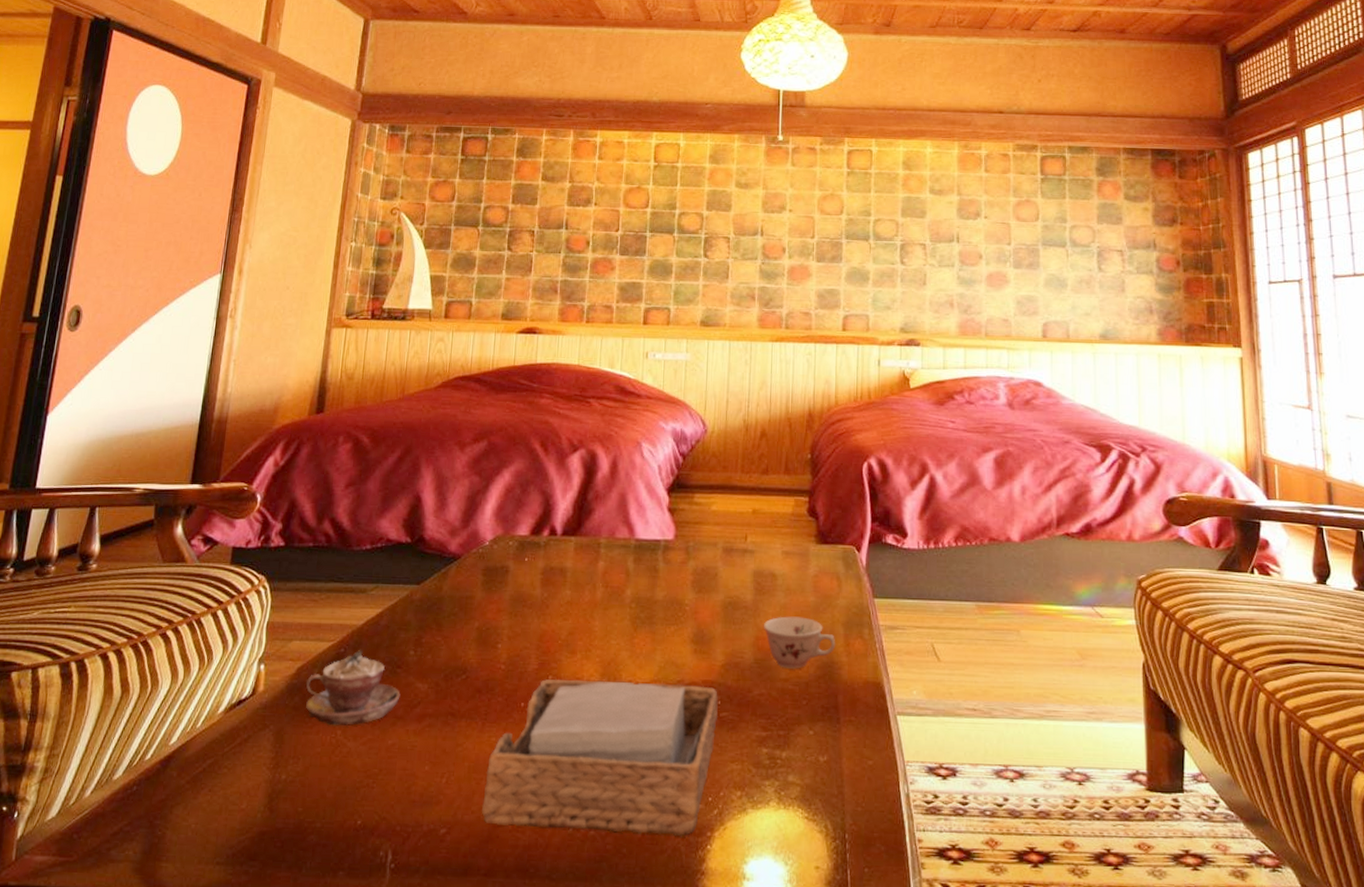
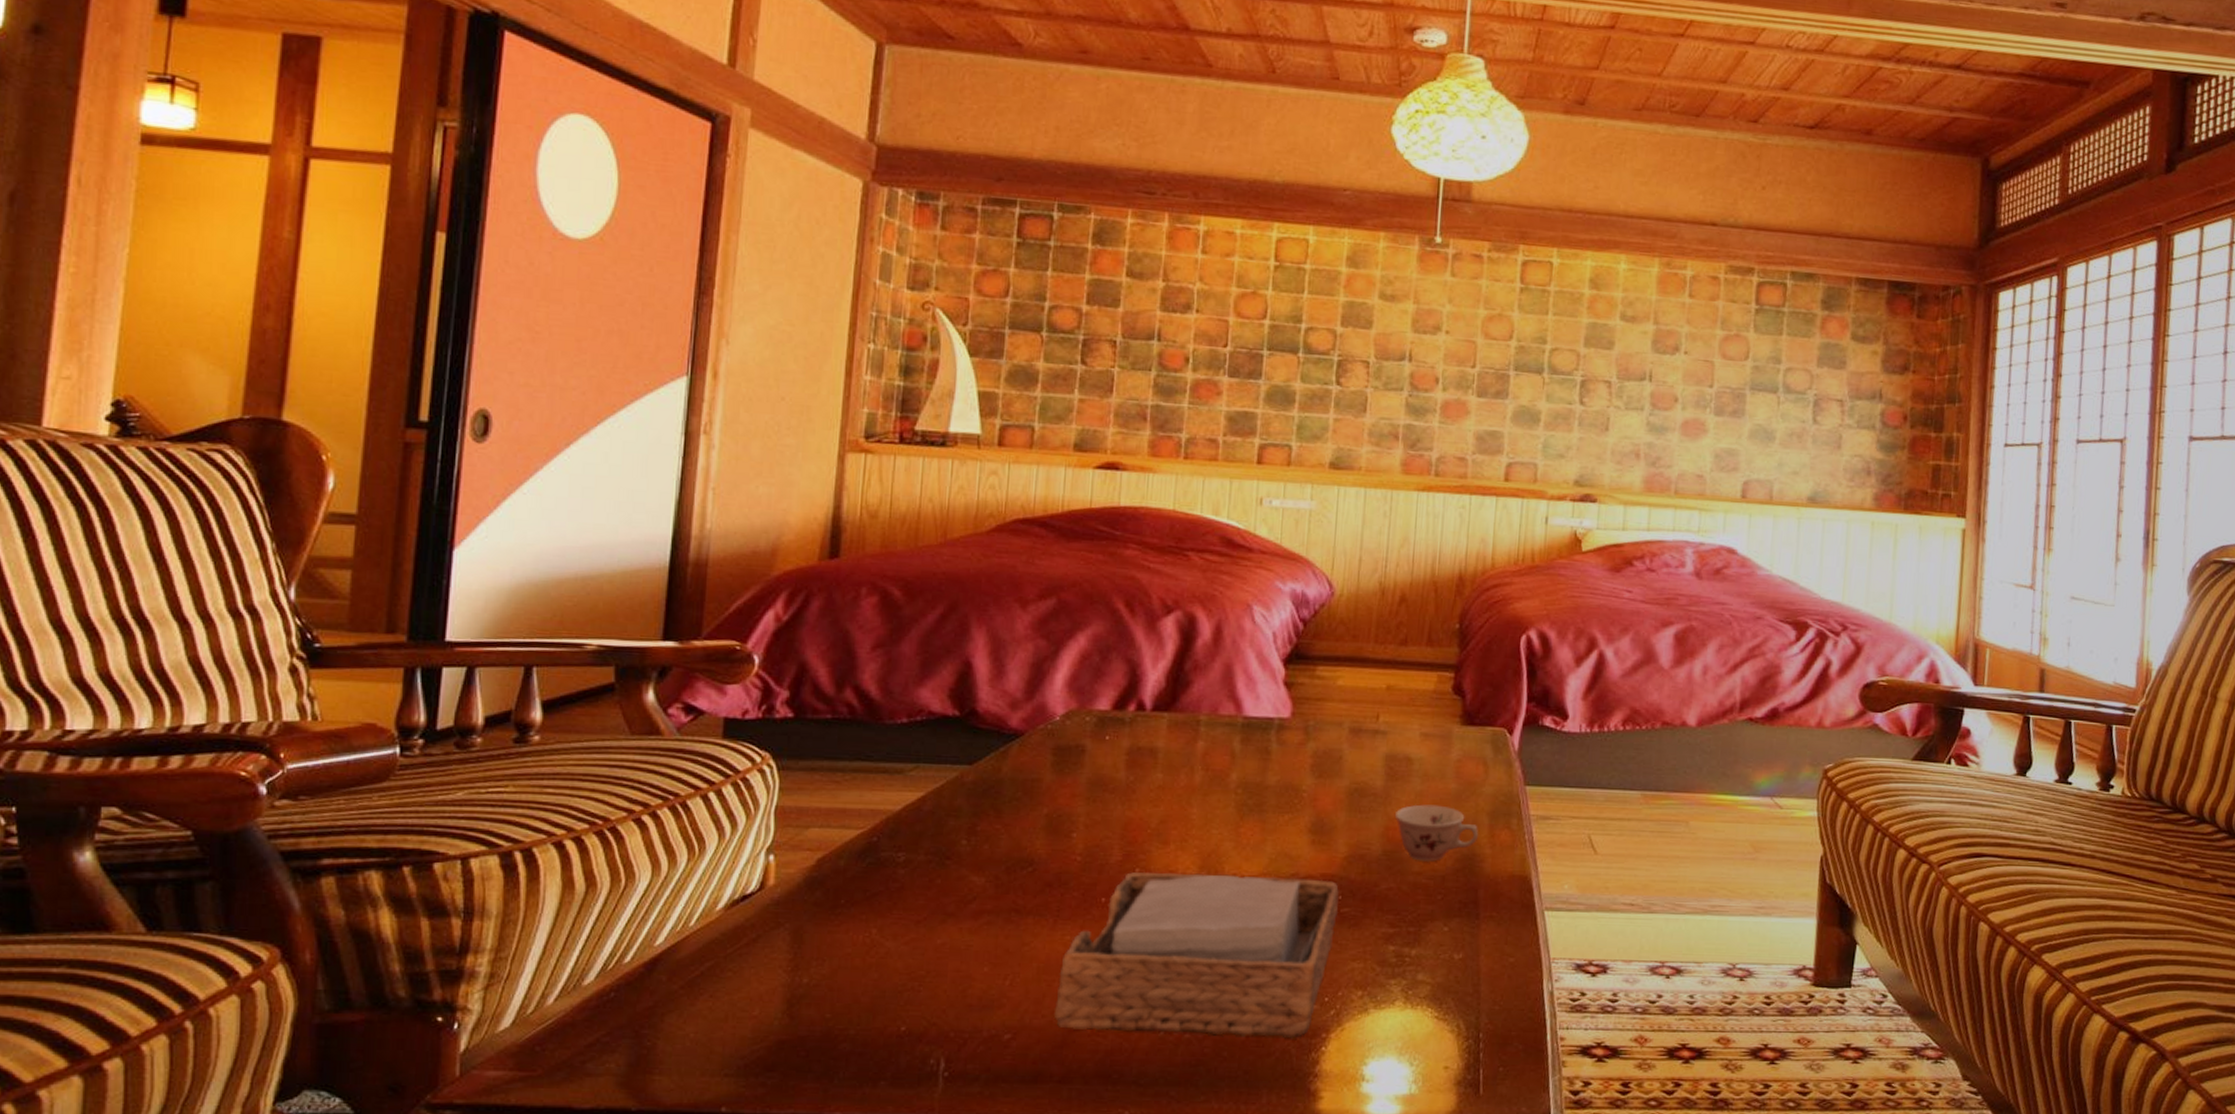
teacup: present [305,649,401,726] -> none [829,838,951,924]

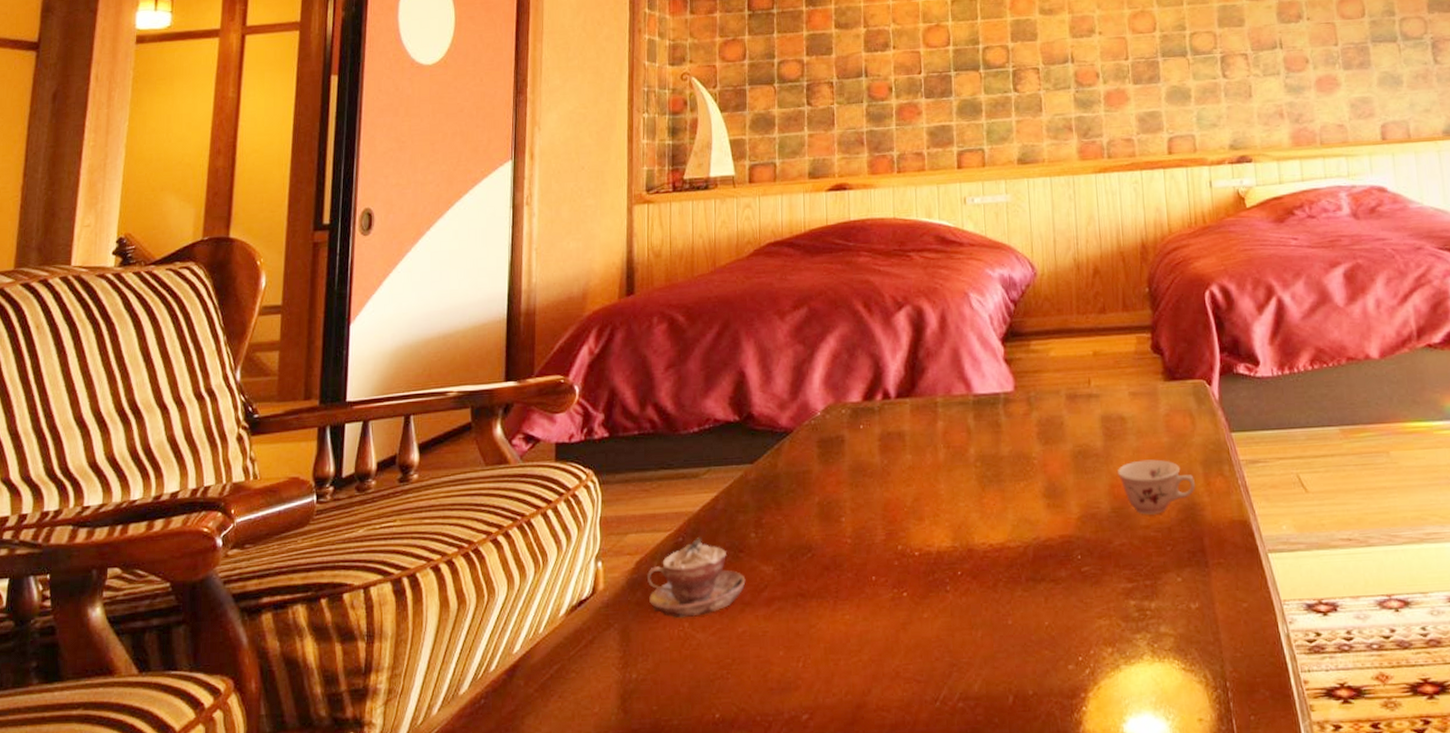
teacup: none [829,838,951,924] -> present [646,536,746,619]
napkin holder: present [1055,871,1339,1038] -> none [843,541,1080,706]

